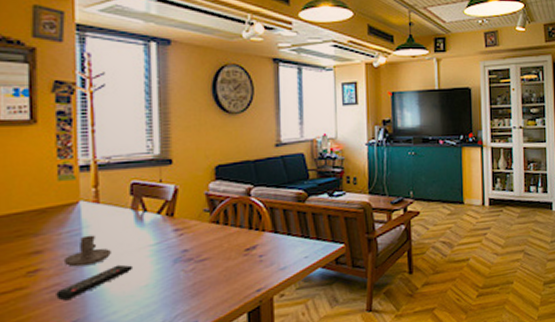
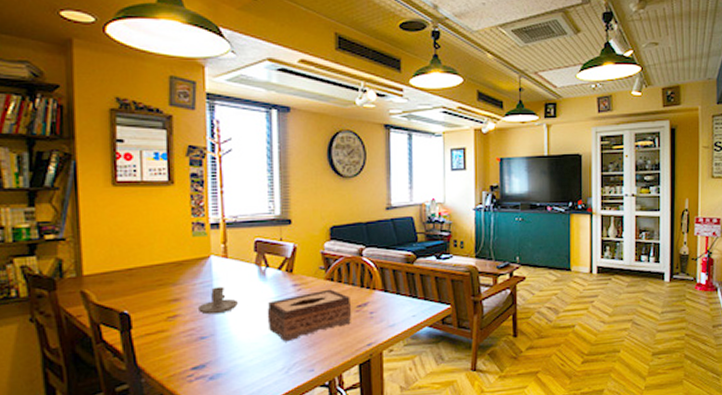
remote control: present [56,264,134,301] -> none [192,314,258,344]
tissue box: none [144,232,240,293] -> present [267,289,352,342]

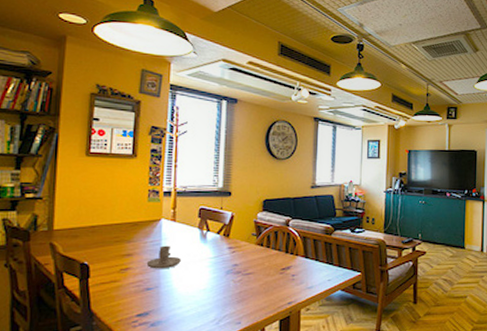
tissue box: present [267,289,352,342] -> none [204,253,277,297]

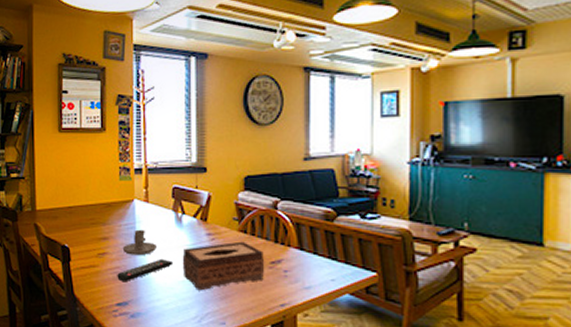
remote control: none [139,271,196,294] -> present [117,258,174,283]
tissue box: none [204,253,277,297] -> present [182,241,265,291]

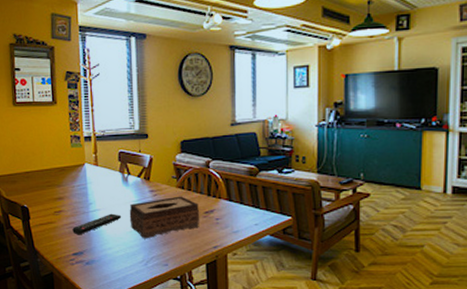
candle holder: present [122,229,156,256] -> none [76,189,106,212]

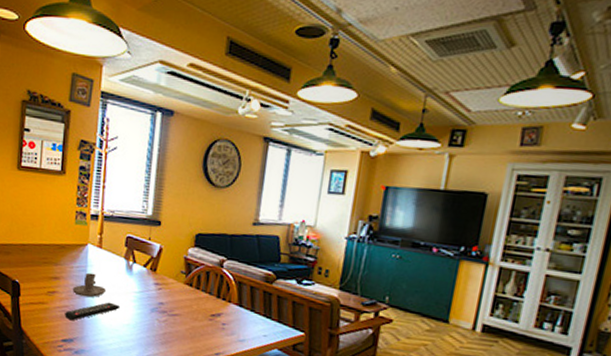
candle holder: none [76,189,106,212] -> present [72,272,106,298]
tissue box: present [129,196,200,239] -> none [128,293,206,335]

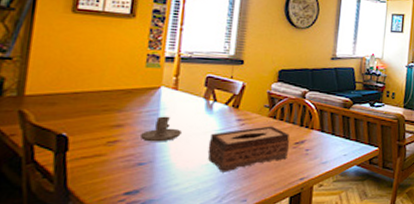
remote control: present [65,302,121,321] -> none [129,144,199,170]
tissue box: none [128,293,206,335] -> present [207,126,290,172]

